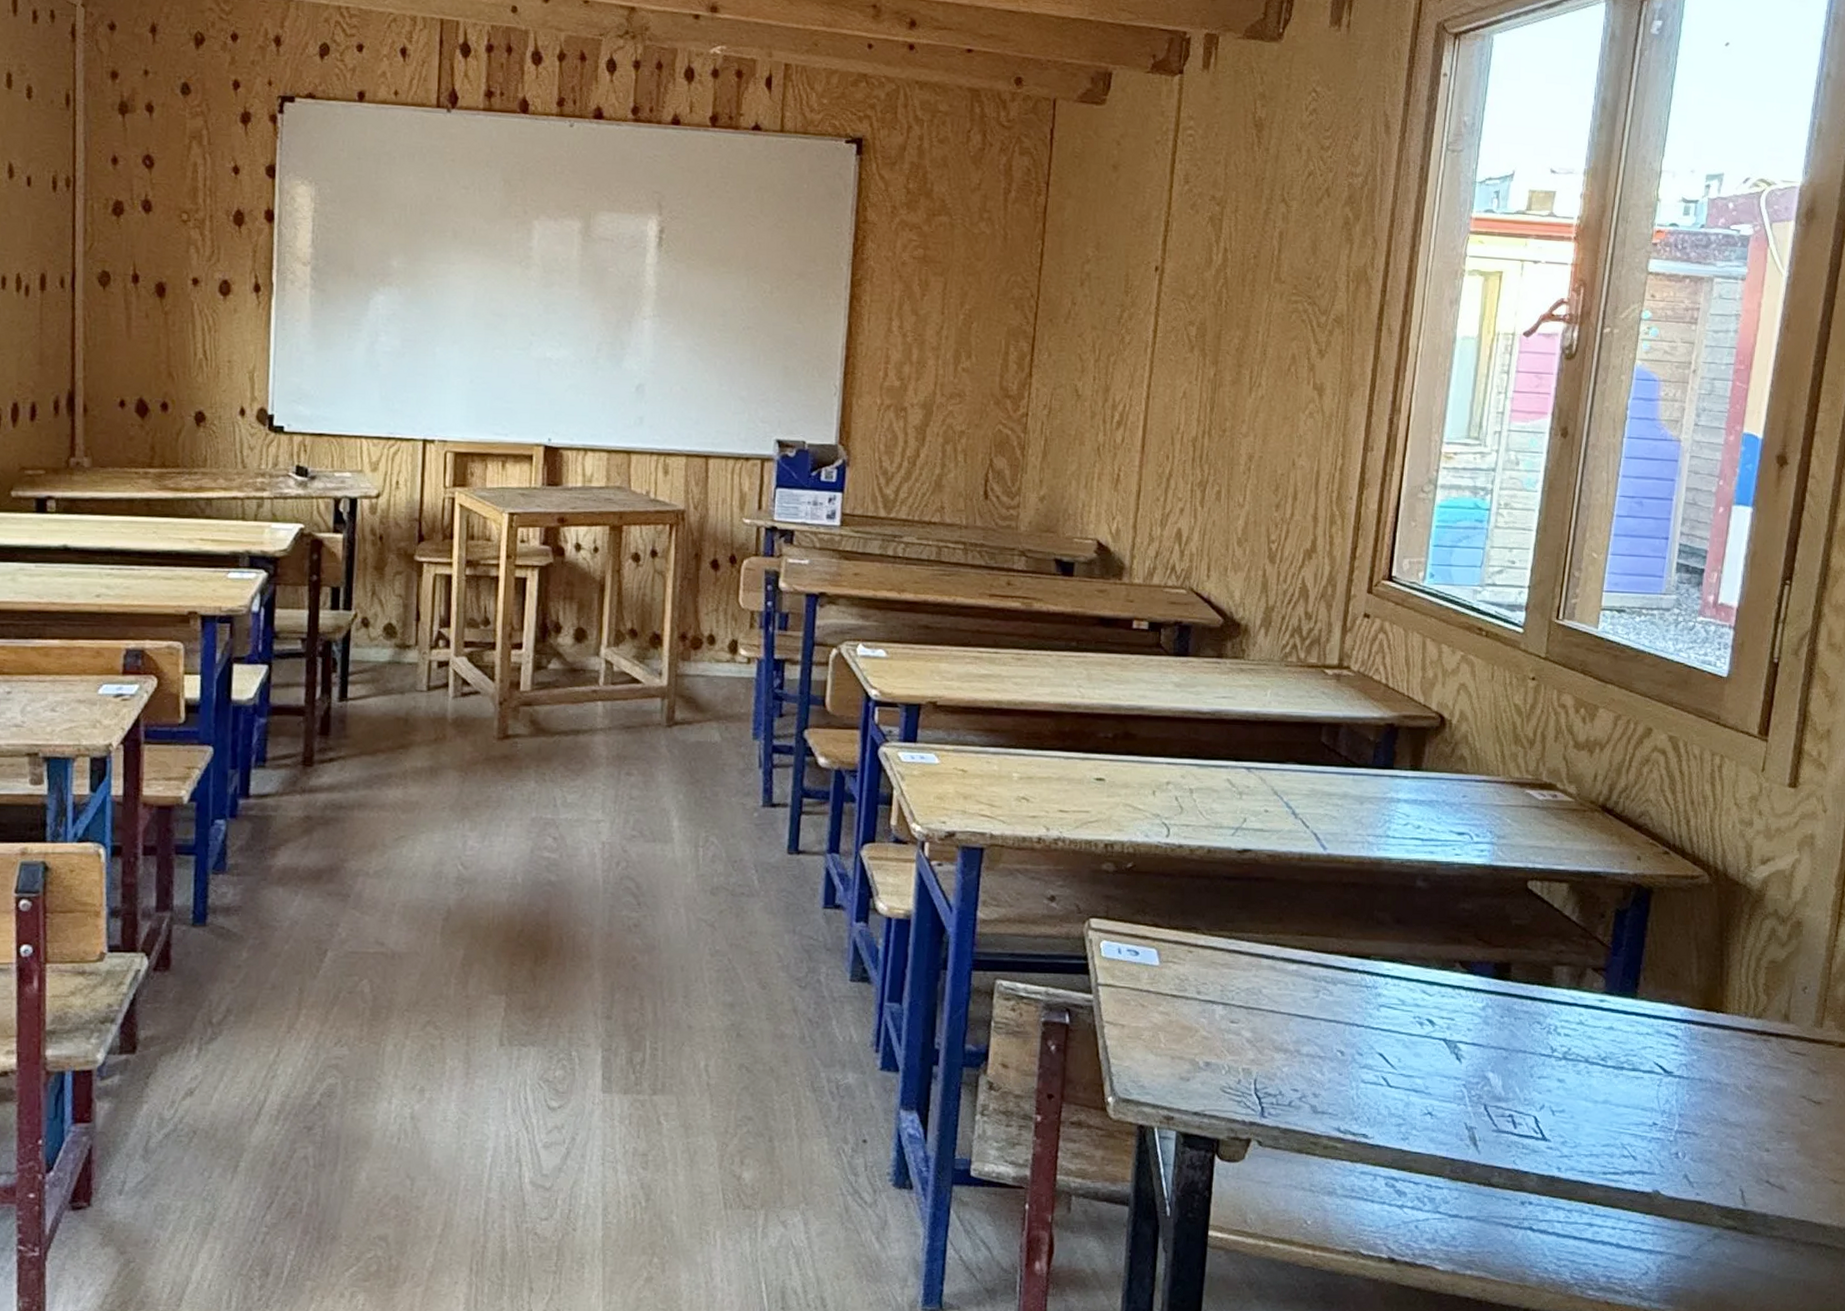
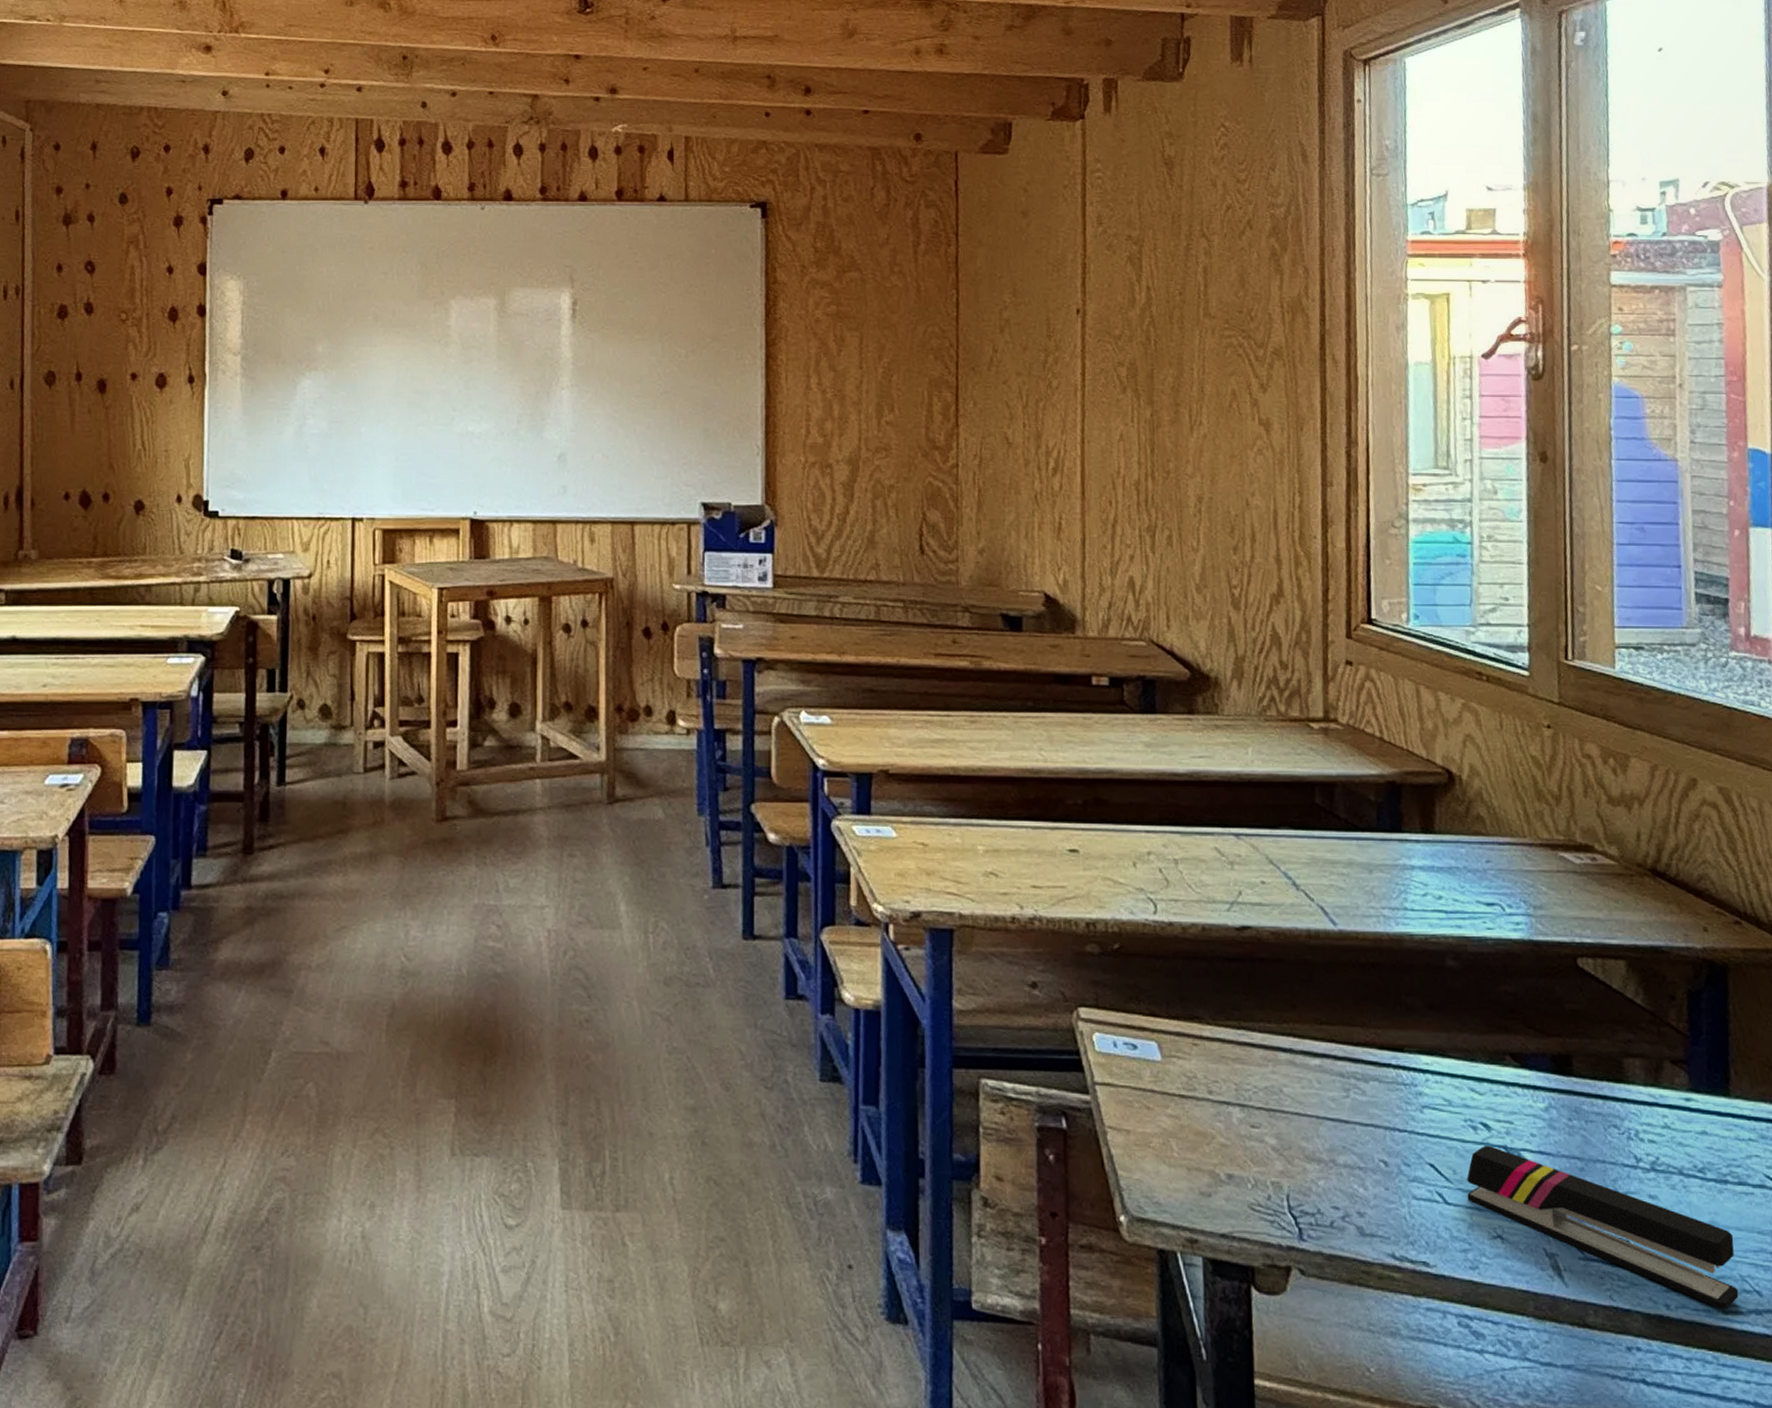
stapler: none [1407,1038,1621,1171] -> present [1467,1146,1739,1310]

